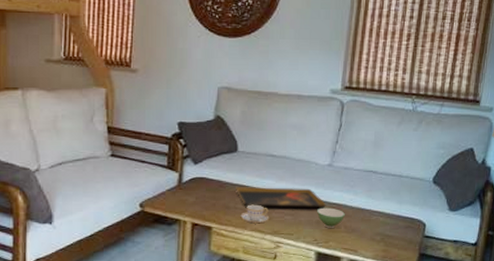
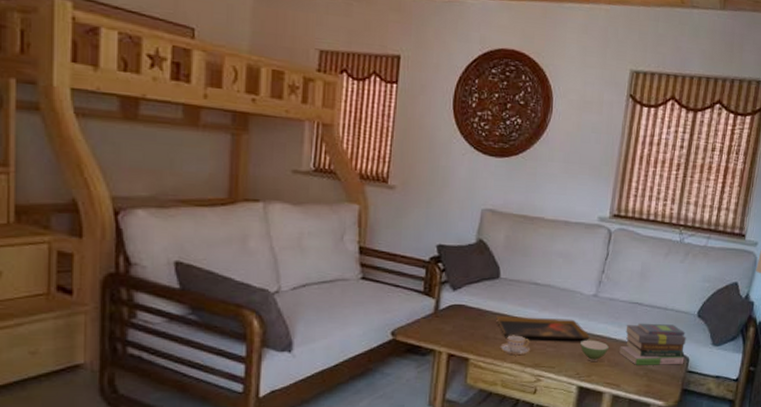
books: none [355,190,422,231] -> present [619,323,686,365]

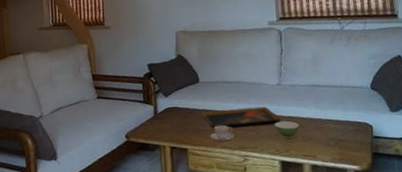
books: present [619,323,686,365] -> none [308,99,369,137]

